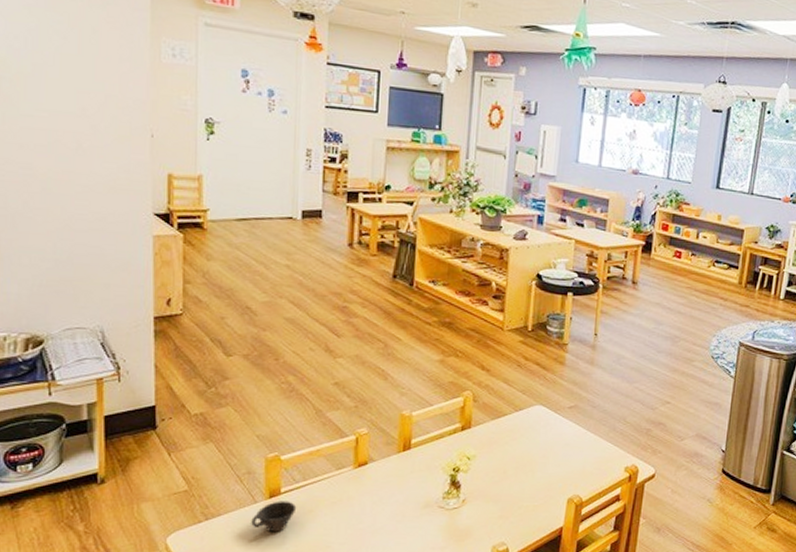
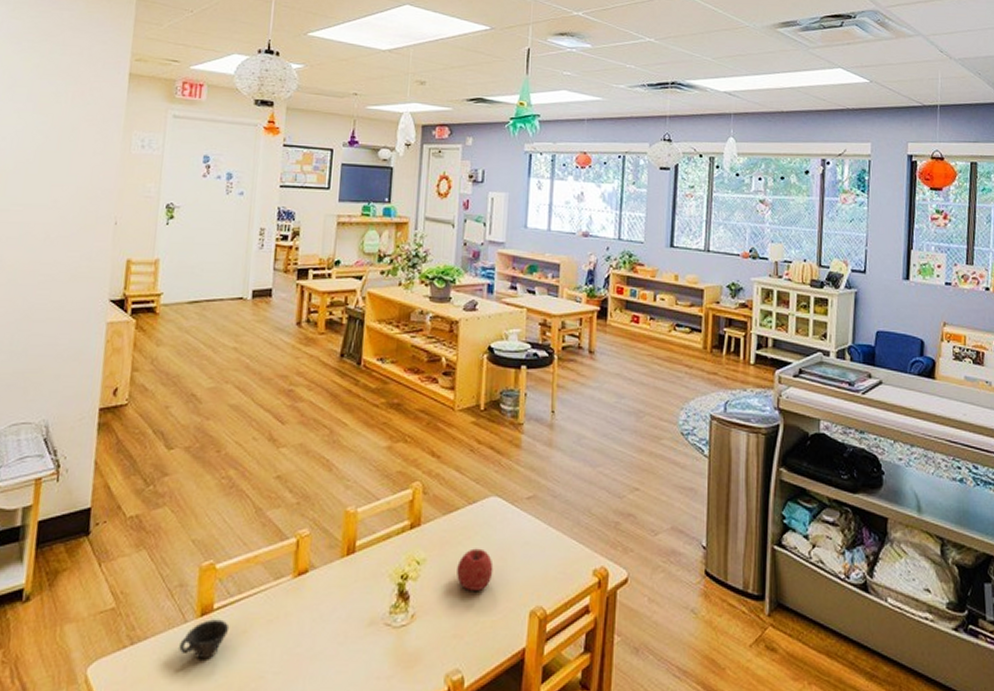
fruit: none [503,448,537,483] -> present [457,548,494,592]

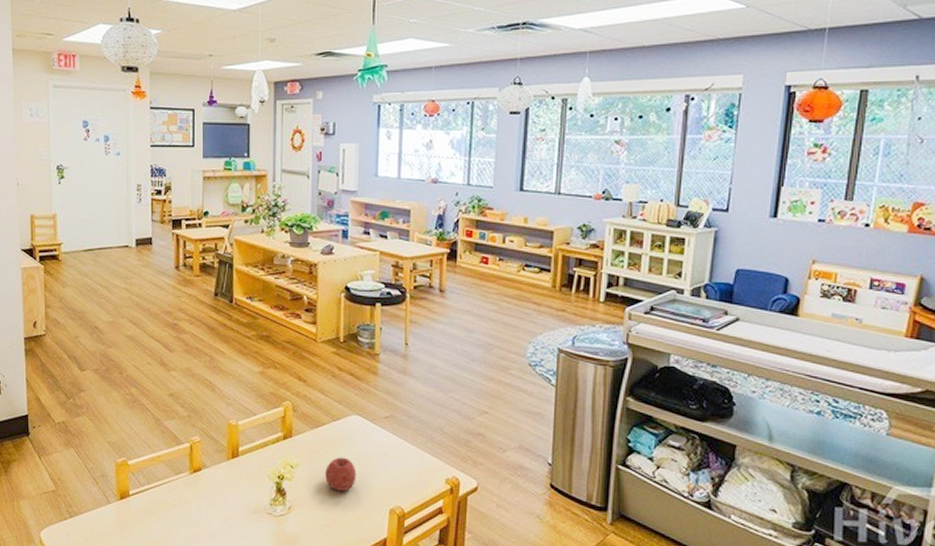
cup: present [179,619,230,660] -> none [106,502,143,532]

